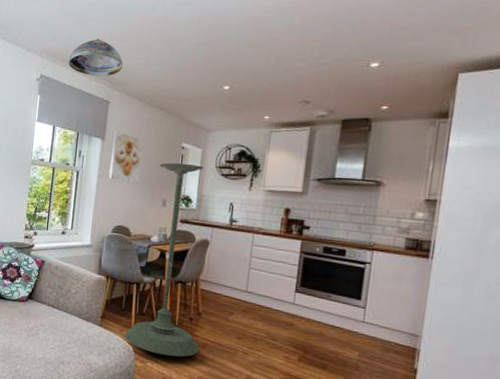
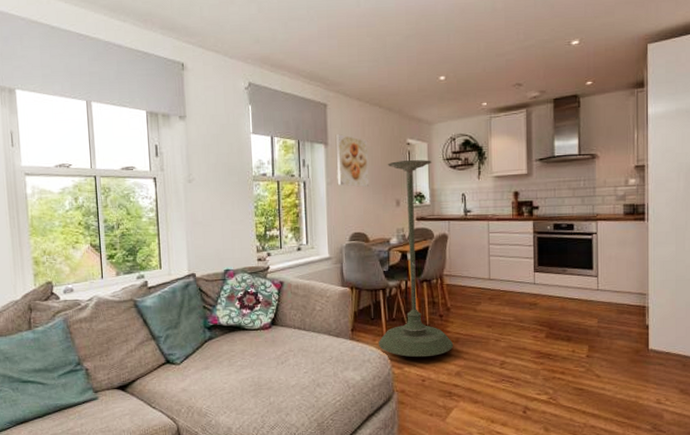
ceiling light fixture: present [68,39,123,77] -> none [276,38,336,79]

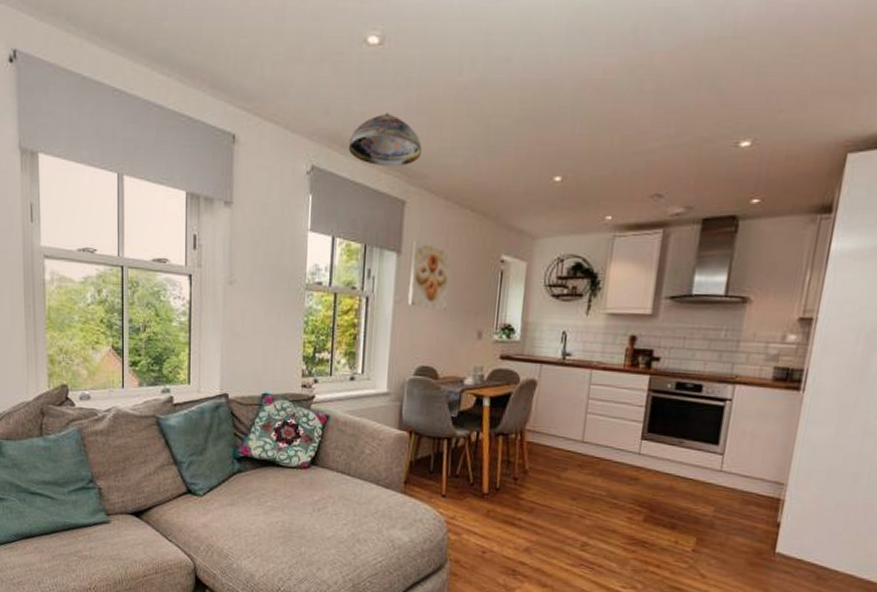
ceiling light fixture: none [276,38,336,79] -> present [348,113,422,167]
plant stand: present [378,160,454,357] -> none [434,282,529,526]

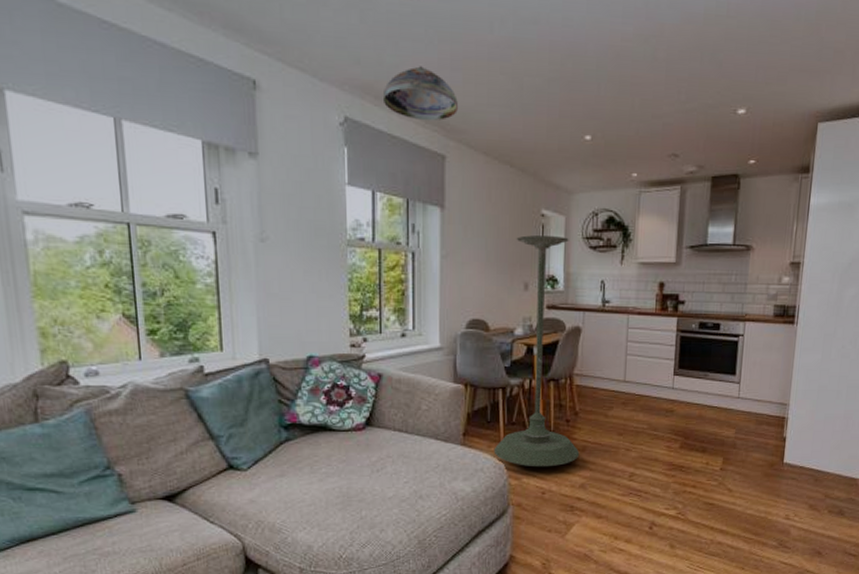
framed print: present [407,240,452,312] -> none [454,194,494,265]
plant stand: none [434,282,529,526] -> present [493,235,580,466]

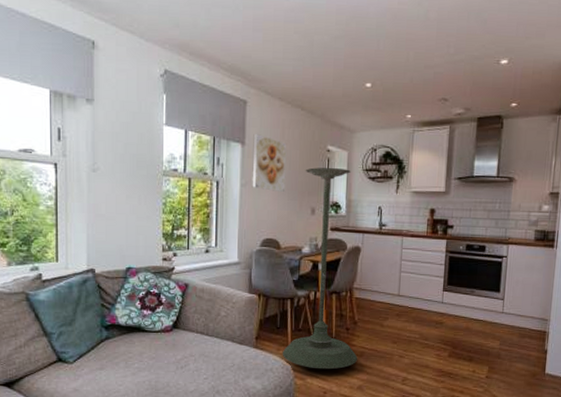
ceiling light fixture: present [382,66,459,121] -> none [196,28,259,73]
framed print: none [454,194,494,265] -> present [252,133,287,193]

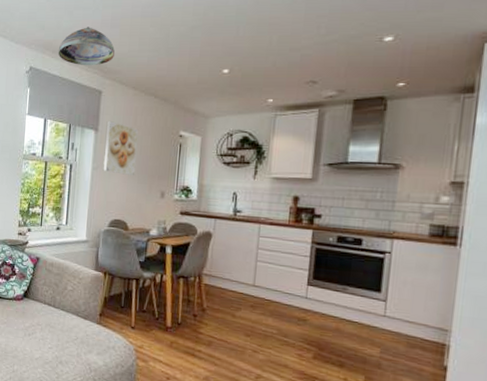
ceiling light fixture: none [196,28,259,73] -> present [58,27,115,66]
plant stand: present [282,167,358,369] -> none [125,152,206,356]

